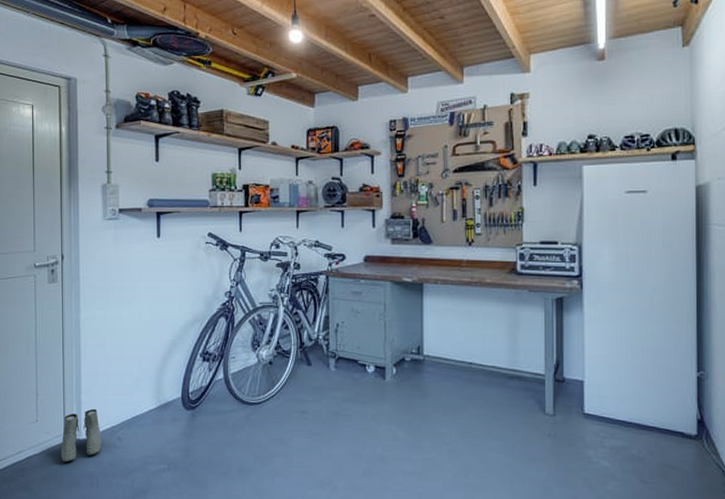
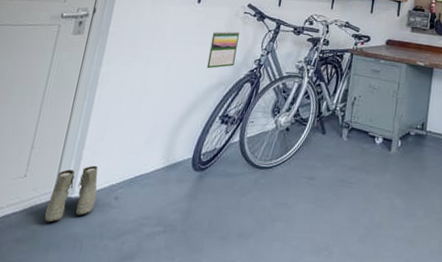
calendar: none [178,264,205,306] -> present [206,31,240,69]

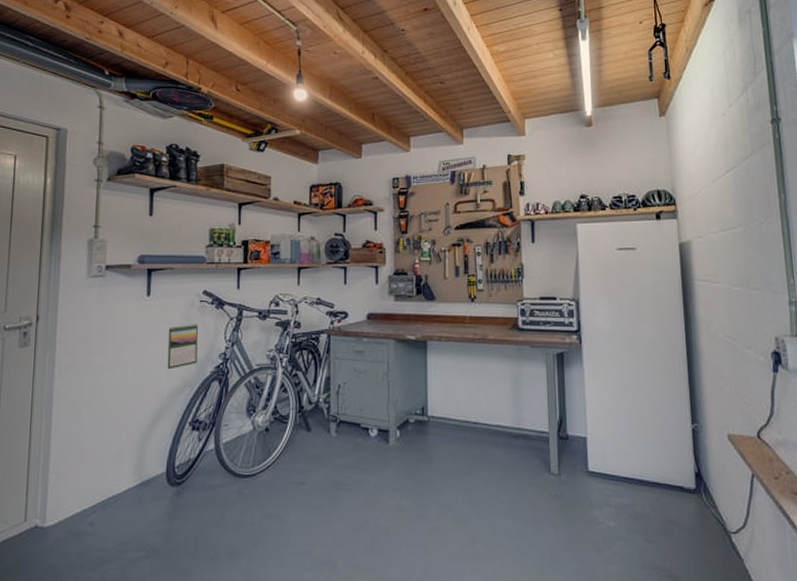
boots: present [44,166,98,223] -> none [19,491,70,556]

